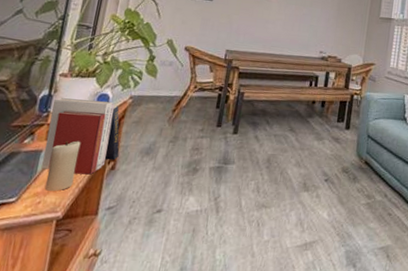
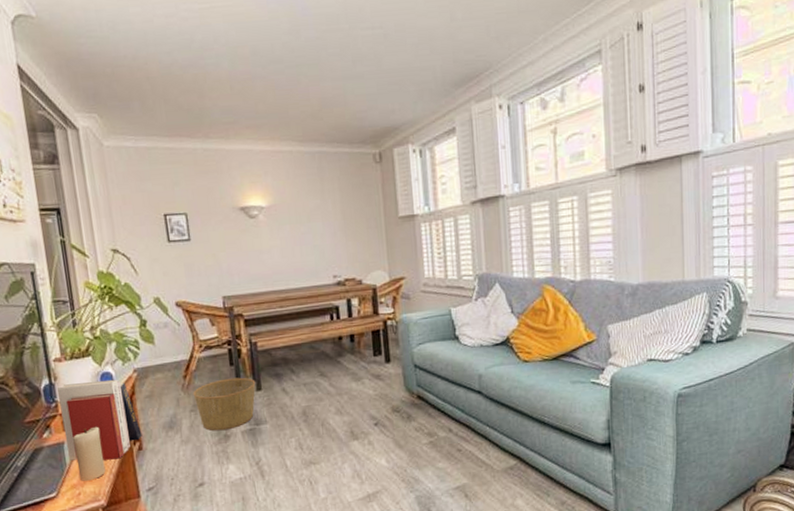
basket: none [176,118,234,164] -> present [193,377,256,431]

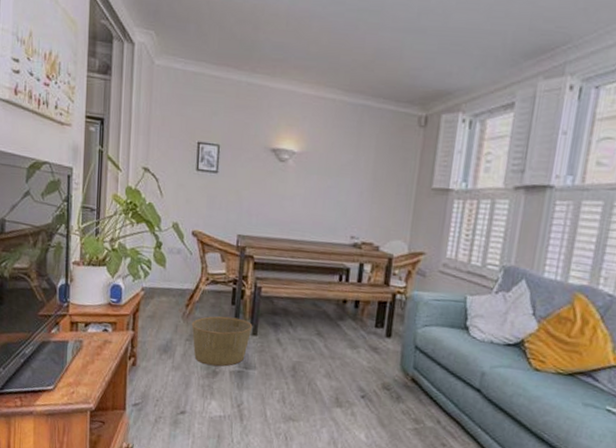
books: present [56,379,142,463] -> none [70,288,138,369]
candle: present [73,426,106,482] -> none [75,333,102,384]

